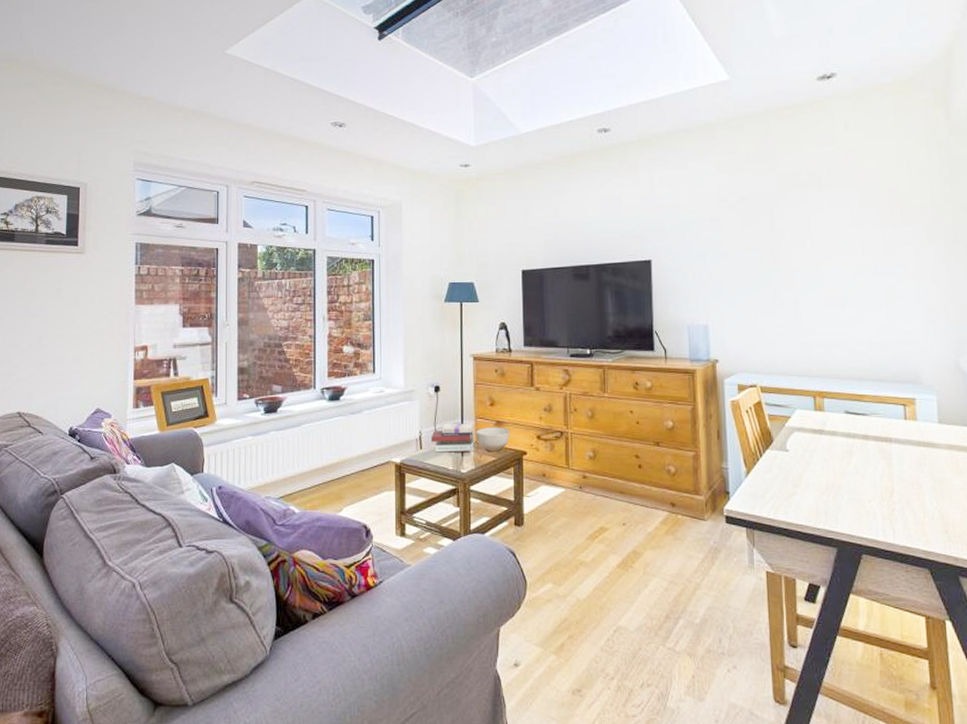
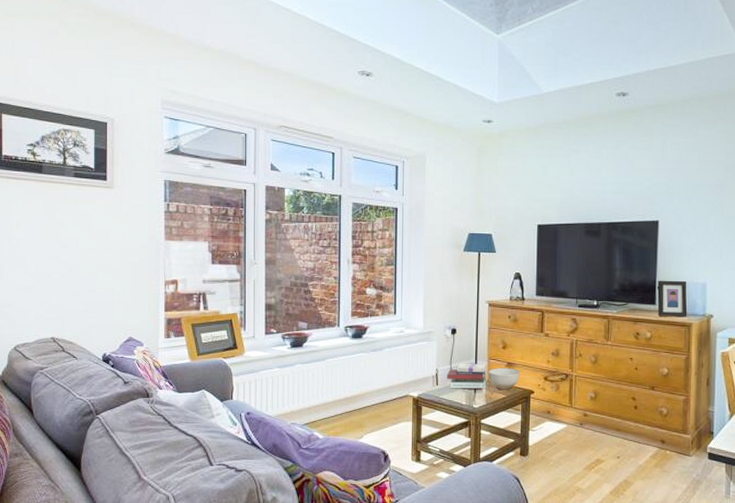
picture frame: none [655,323,690,364] -> present [657,280,688,318]

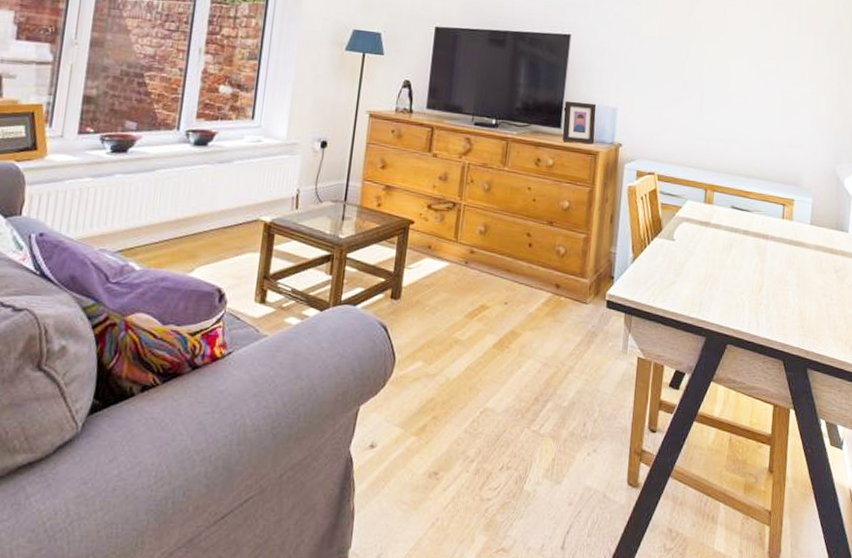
books: present [447,363,487,390] -> none [310,183,360,217]
bowl: present [488,368,520,390] -> none [361,191,399,219]

